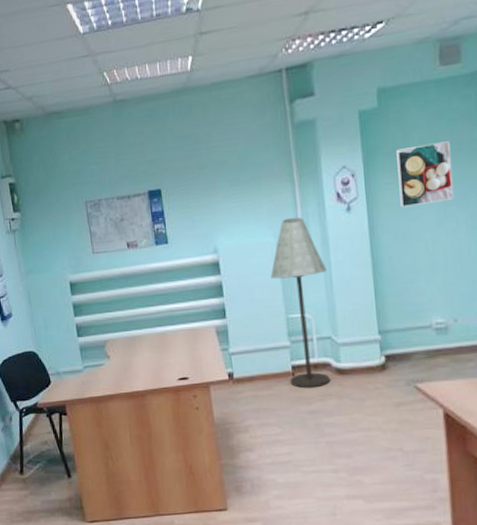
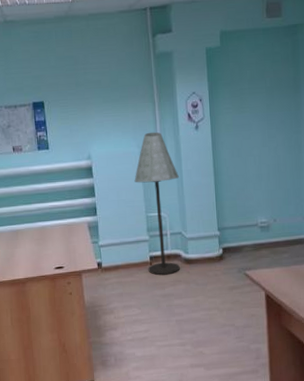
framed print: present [396,141,453,208] -> none [234,78,274,129]

